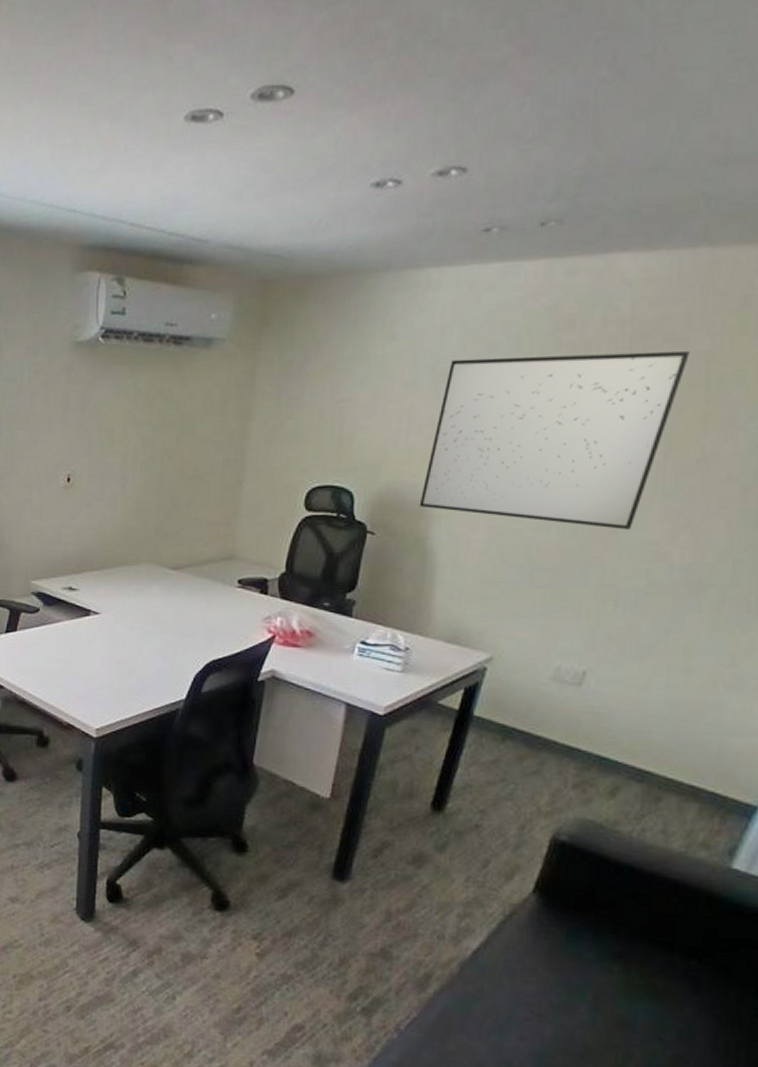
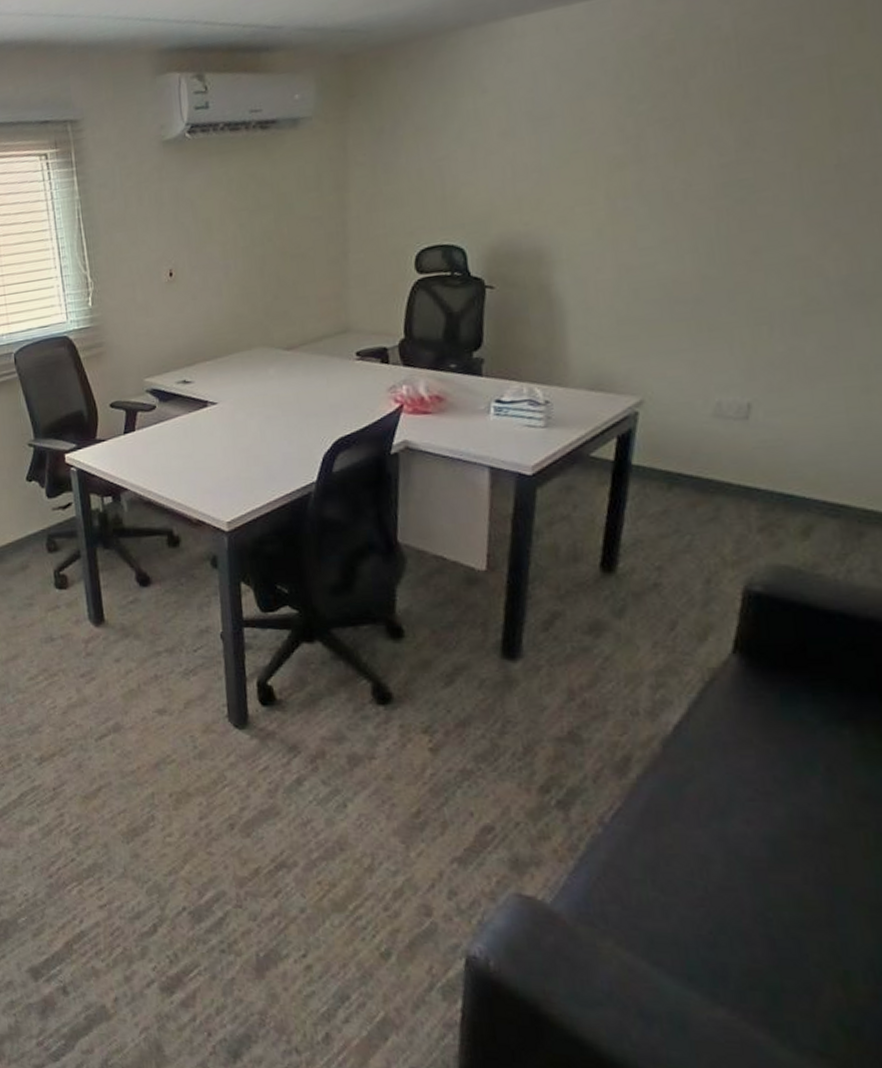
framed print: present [419,351,690,529] -> none [536,58,806,255]

